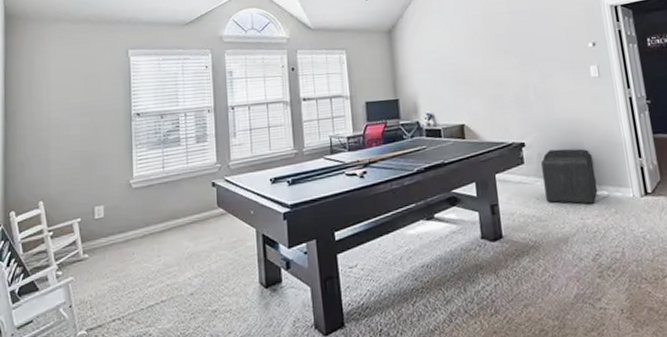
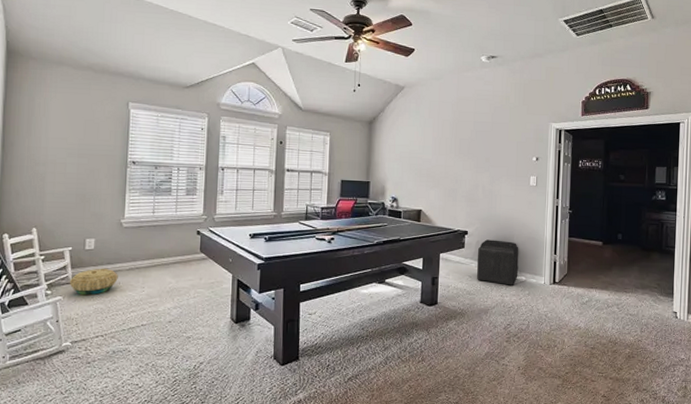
basket: none [80,238,132,273] -> present [69,268,118,296]

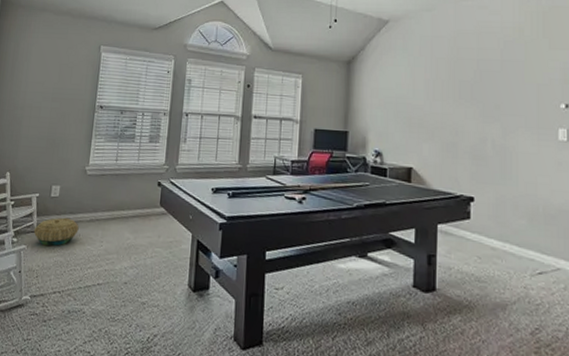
ottoman: present [477,239,519,287] -> none [489,209,548,276]

